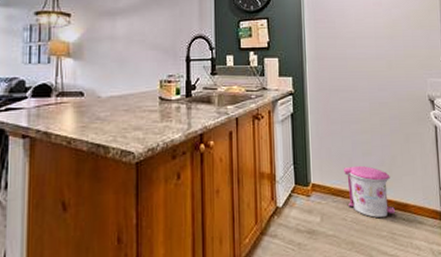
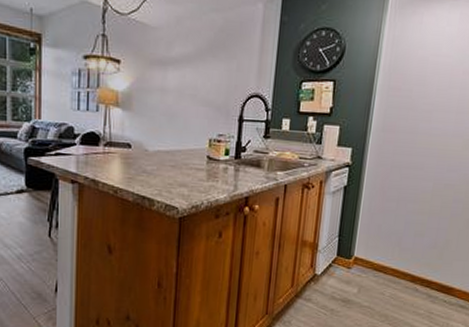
trash can: present [344,165,396,218] -> none [389,245,440,298]

